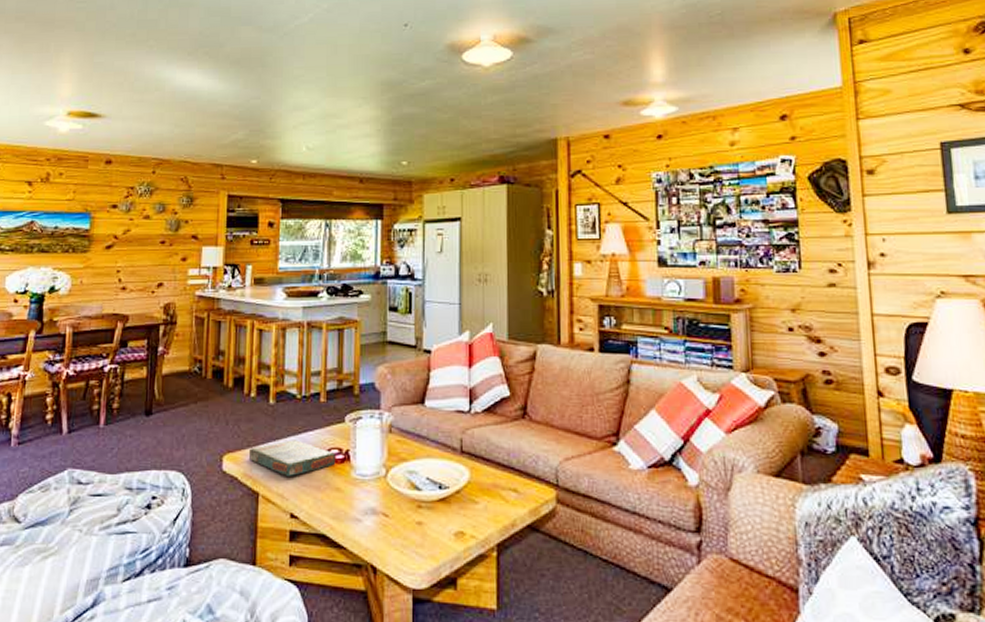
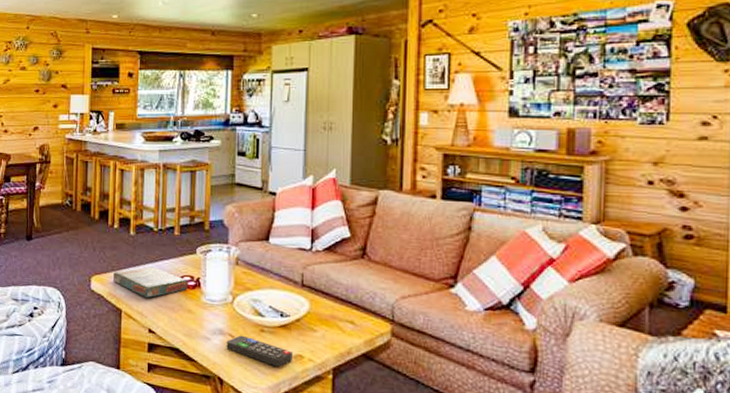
remote control: none [379,513,454,547] -> present [226,335,294,367]

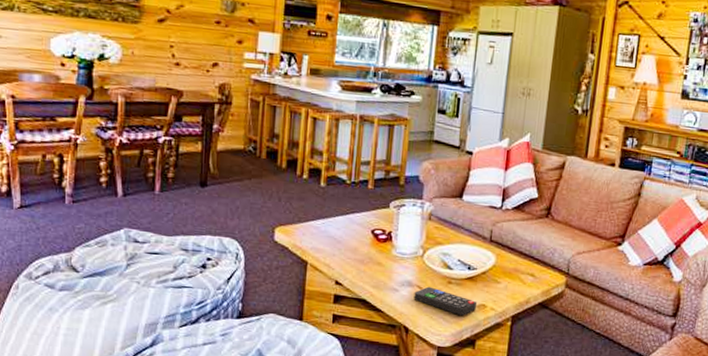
board game: present [114,266,188,298] -> none [300,219,380,251]

